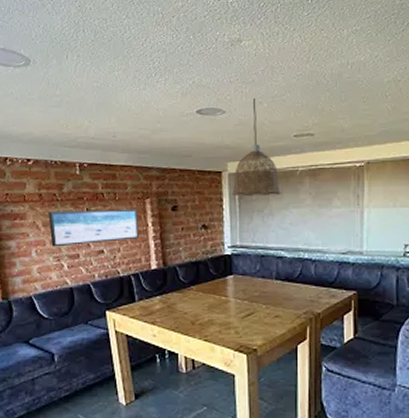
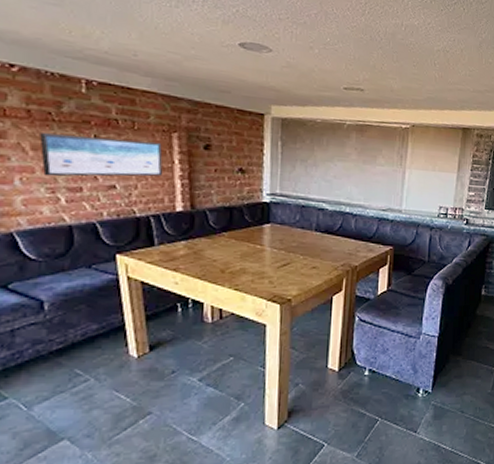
pendant lamp: present [232,97,282,196] -> none [274,41,328,146]

